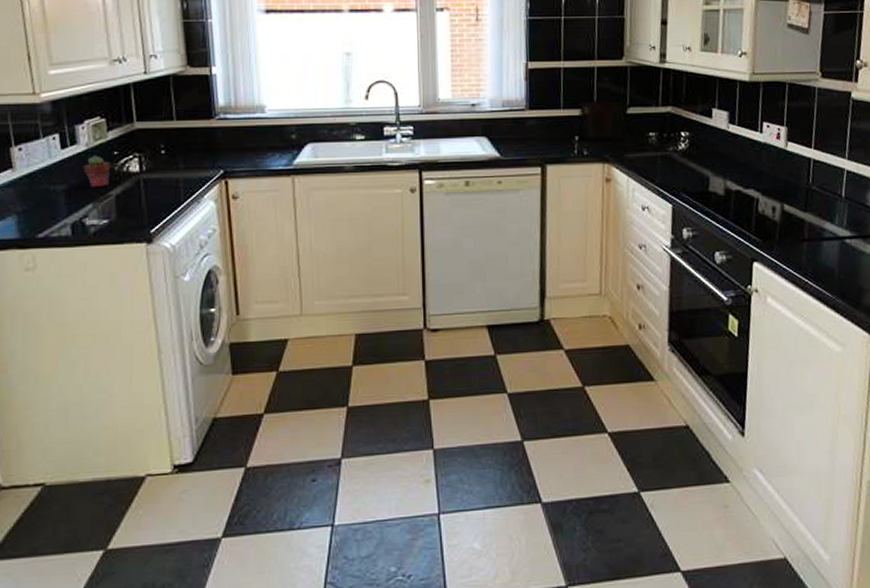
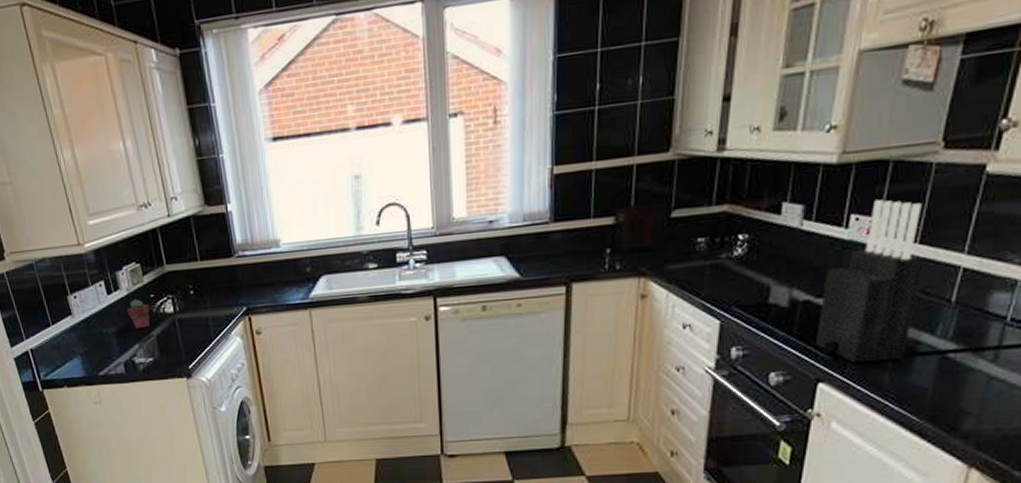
knife block: none [747,112,820,245] -> present [814,199,925,363]

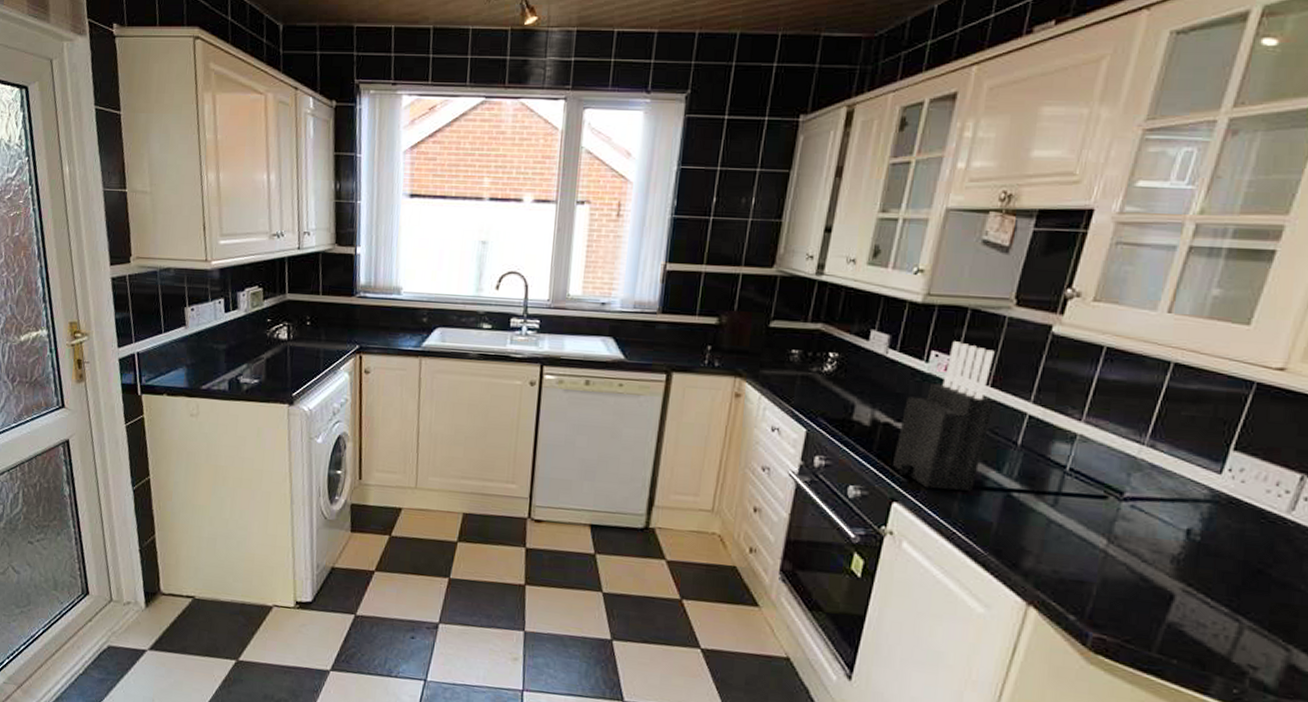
potted succulent: present [126,299,150,330] -> none [241,321,264,351]

